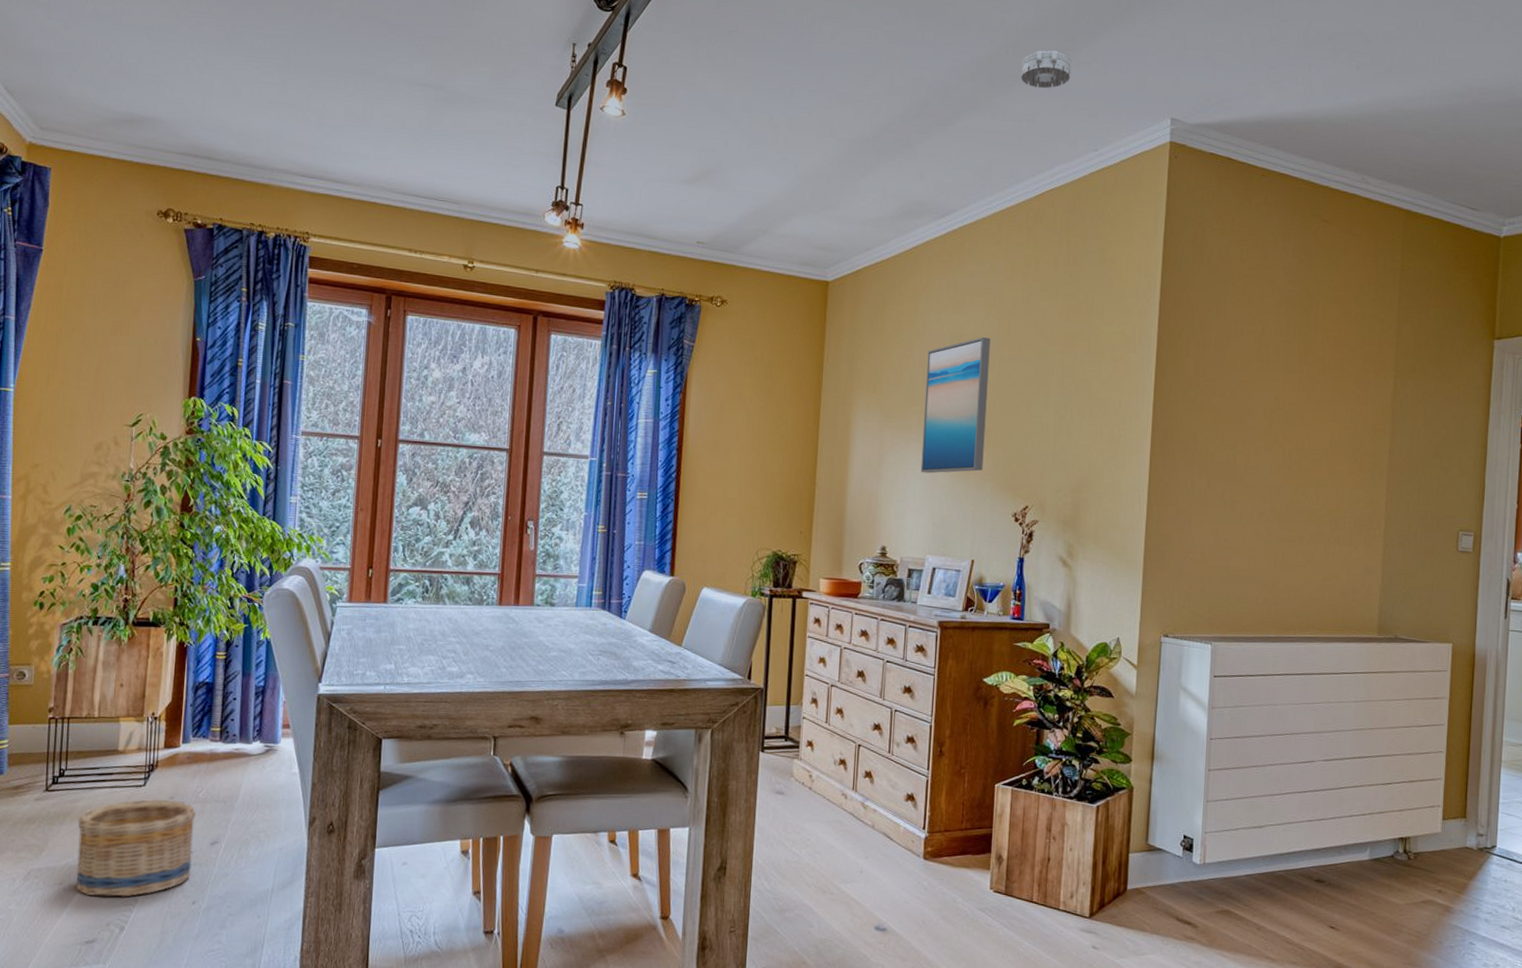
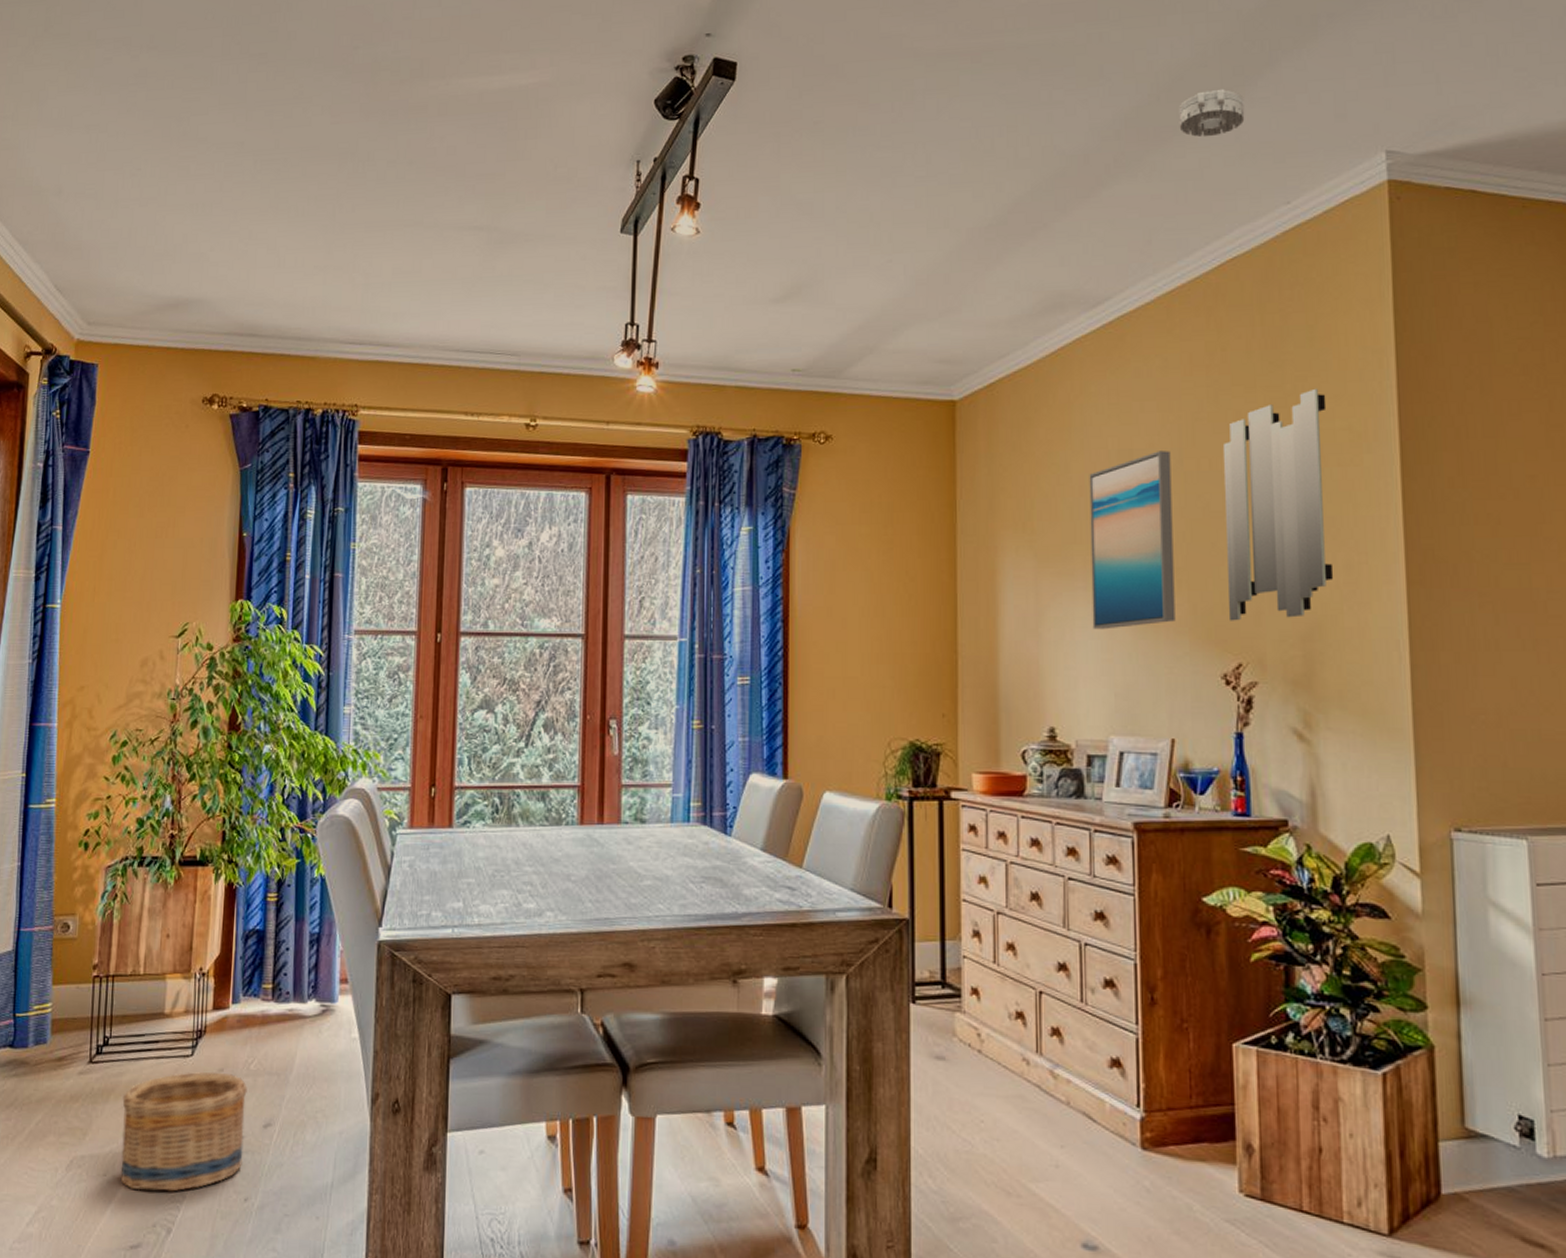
home mirror: none [1021,299,1108,474] -> present [1224,388,1334,621]

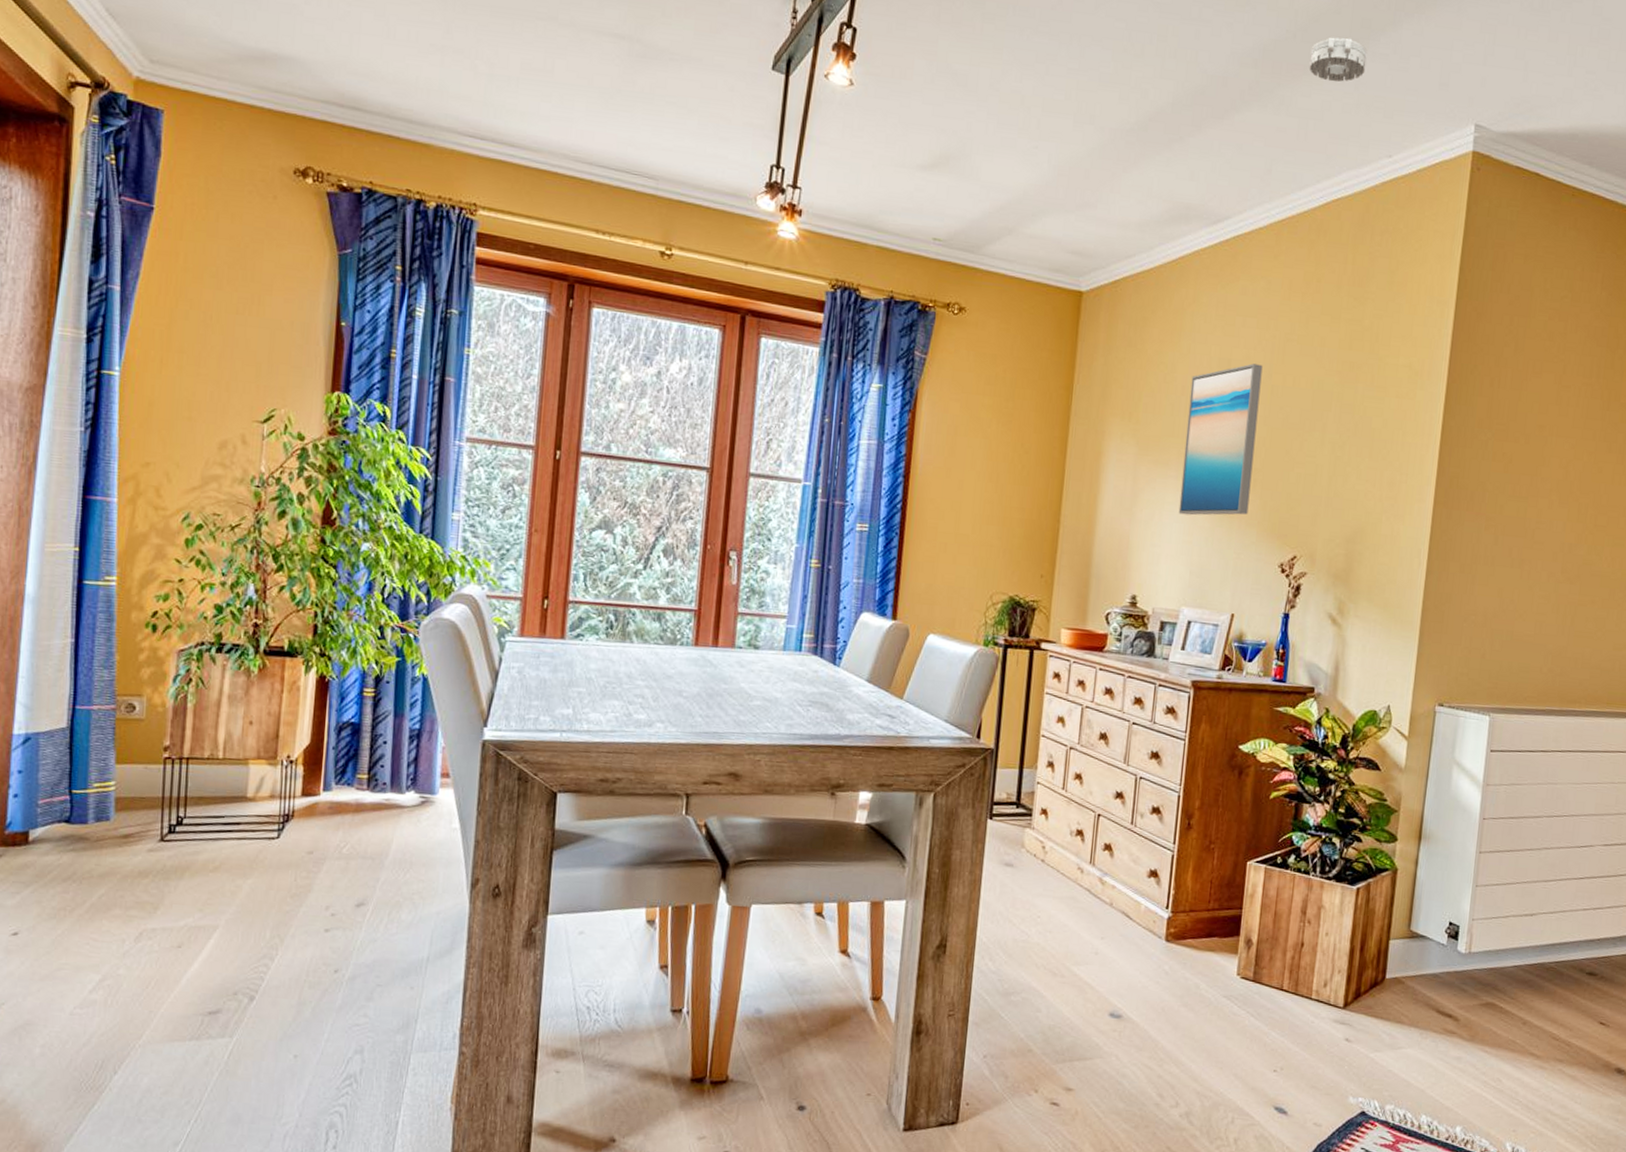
basket: present [120,1071,247,1192] -> none [197,853,339,963]
home mirror: present [1224,388,1334,621] -> none [1291,327,1396,522]

